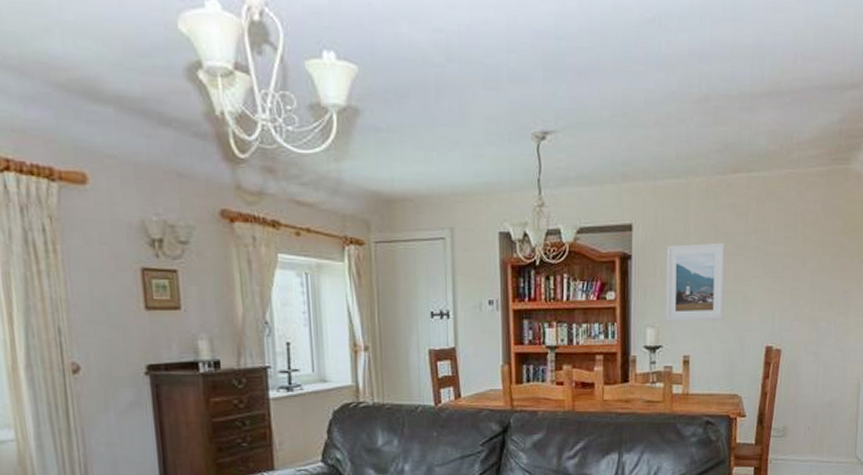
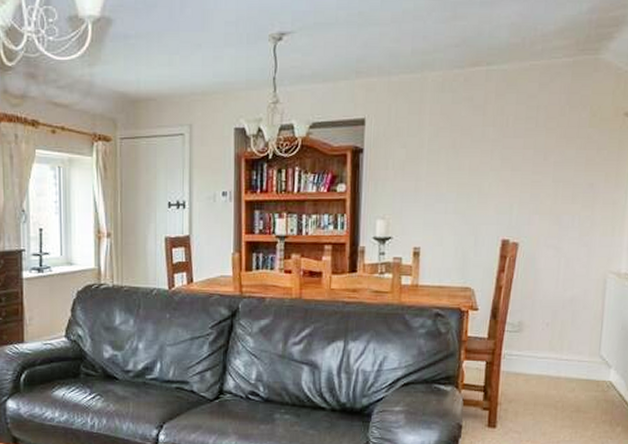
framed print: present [666,242,724,321] -> none [397,135,460,213]

